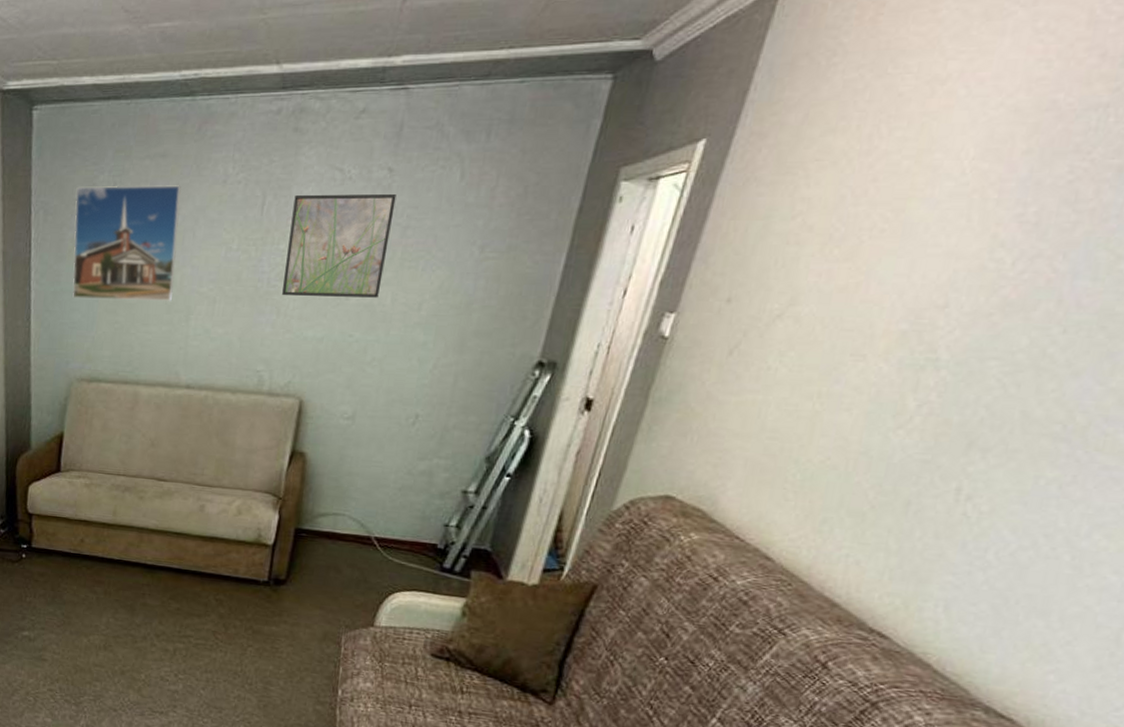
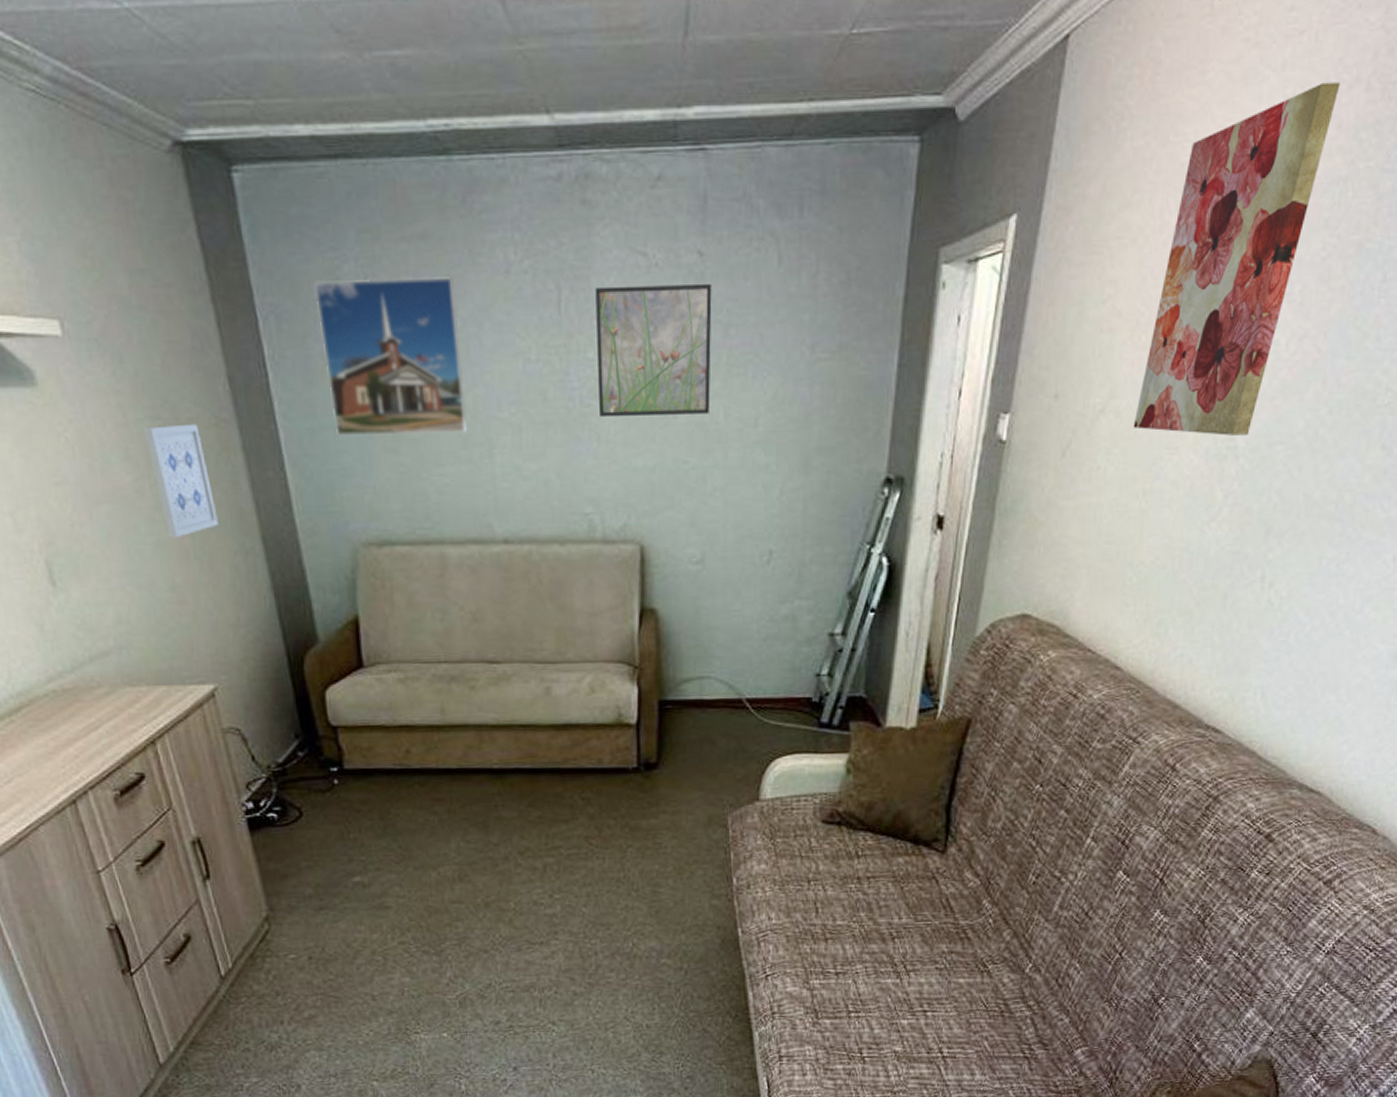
wall art: none [813,13,1108,348] -> present [1133,82,1340,436]

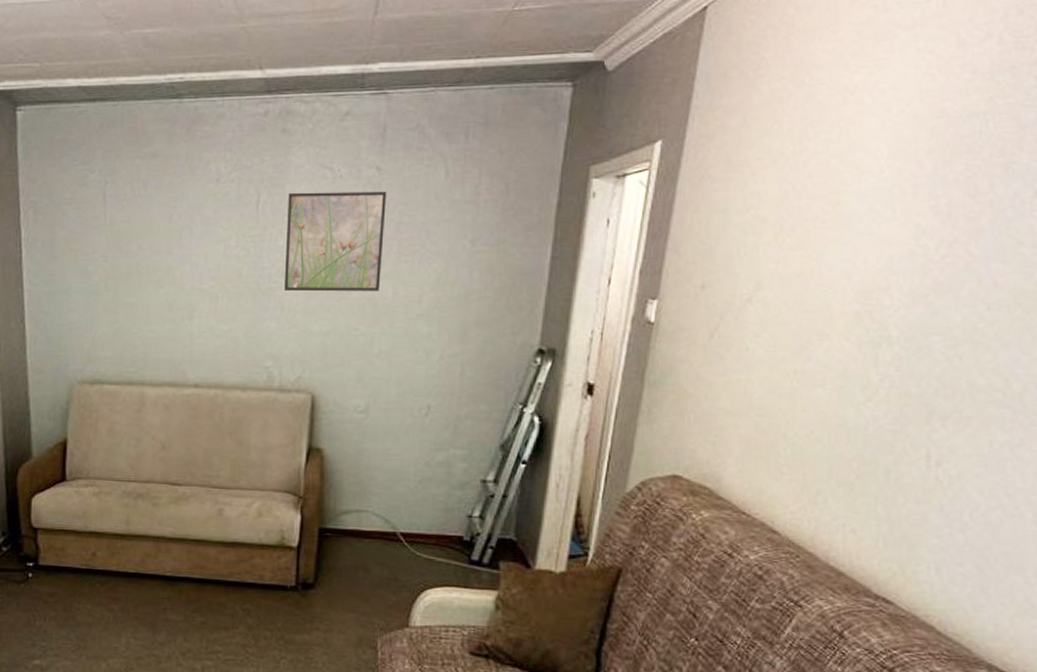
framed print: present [314,277,468,435] -> none [66,184,175,300]
wall art: present [1133,82,1340,436] -> none [781,37,972,326]

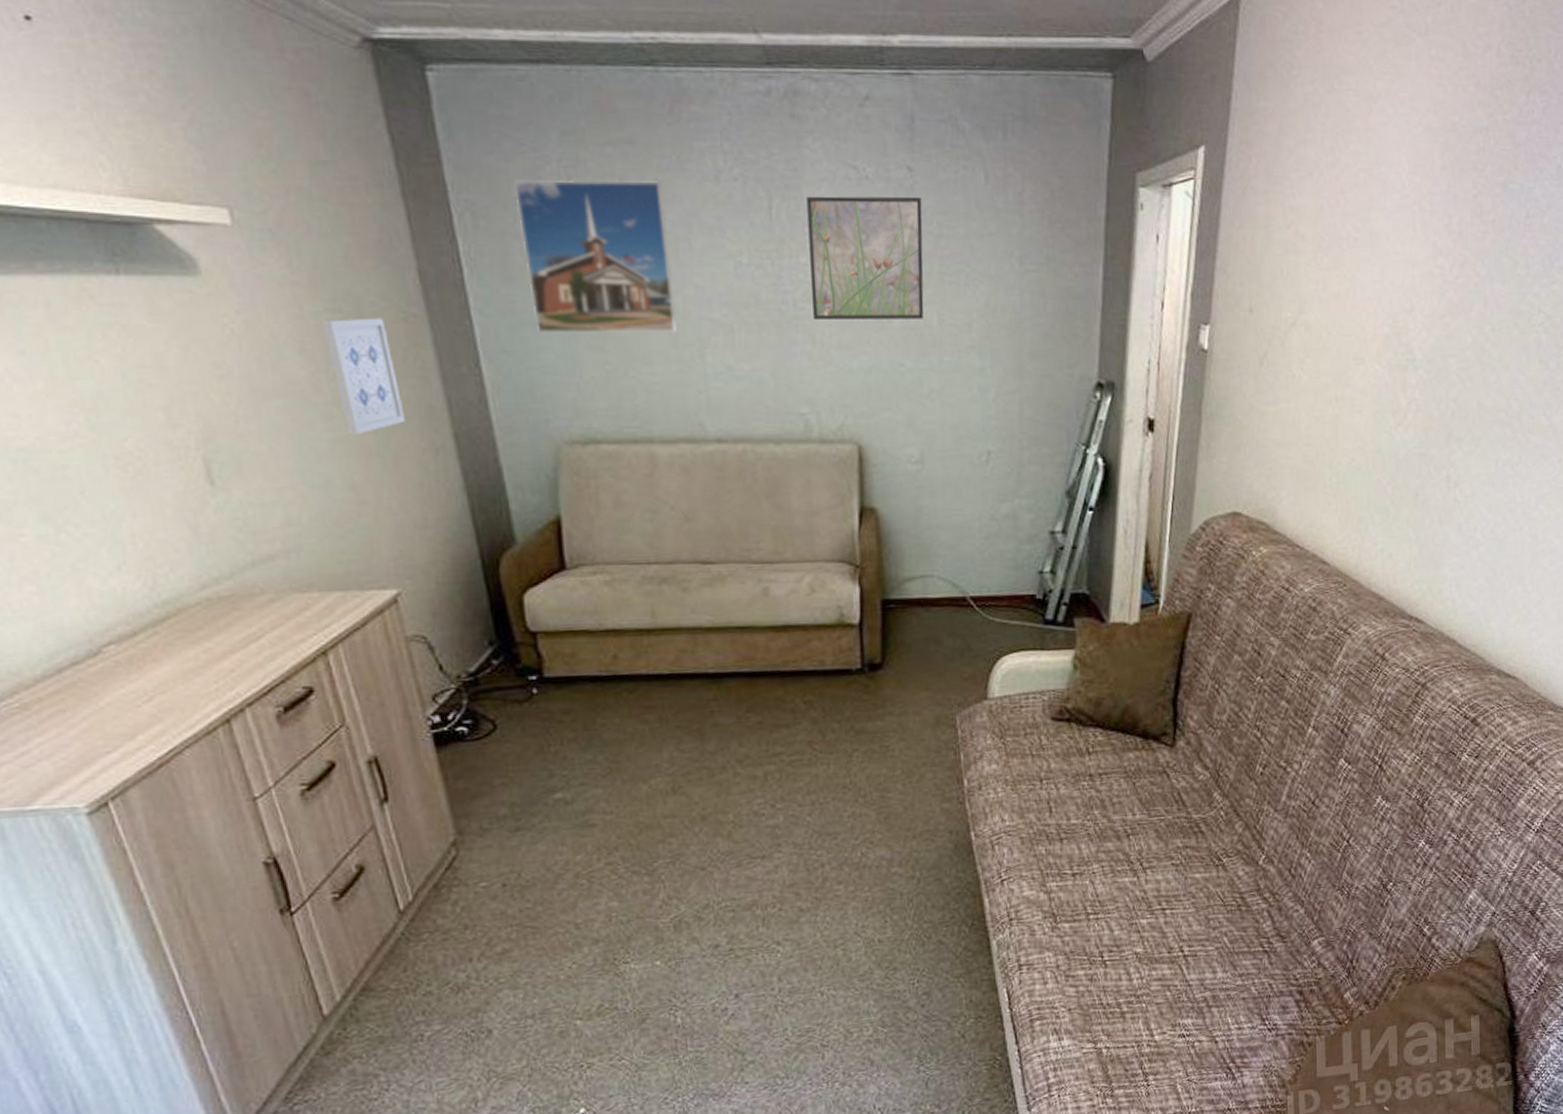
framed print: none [66,184,175,300] -> present [513,179,678,334]

